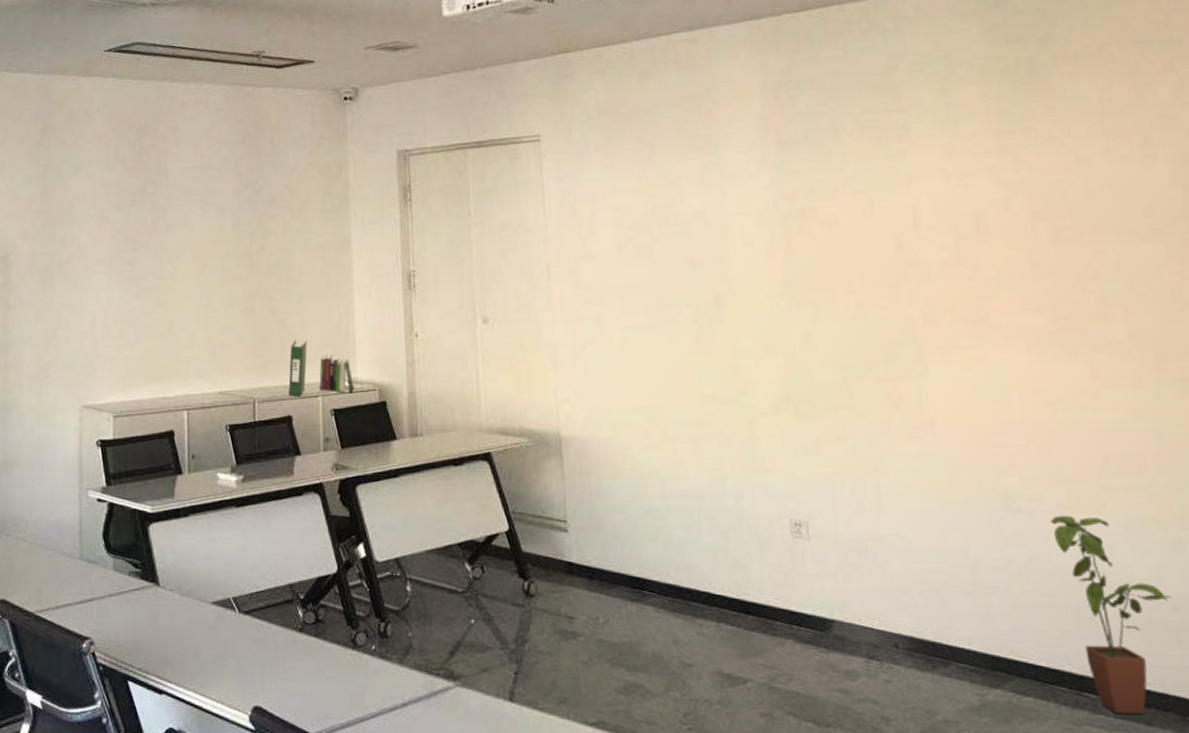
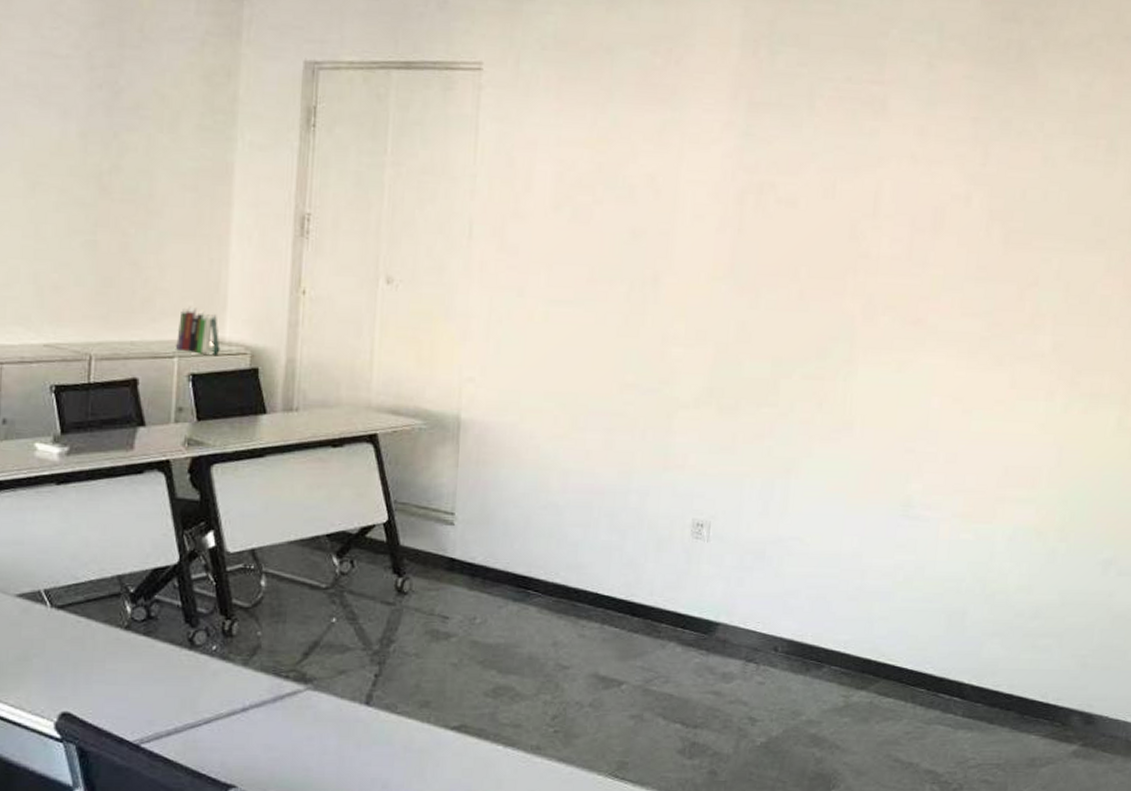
binder: present [288,340,307,398] -> none [136,286,165,358]
house plant: present [1050,515,1172,715] -> none [943,523,1036,714]

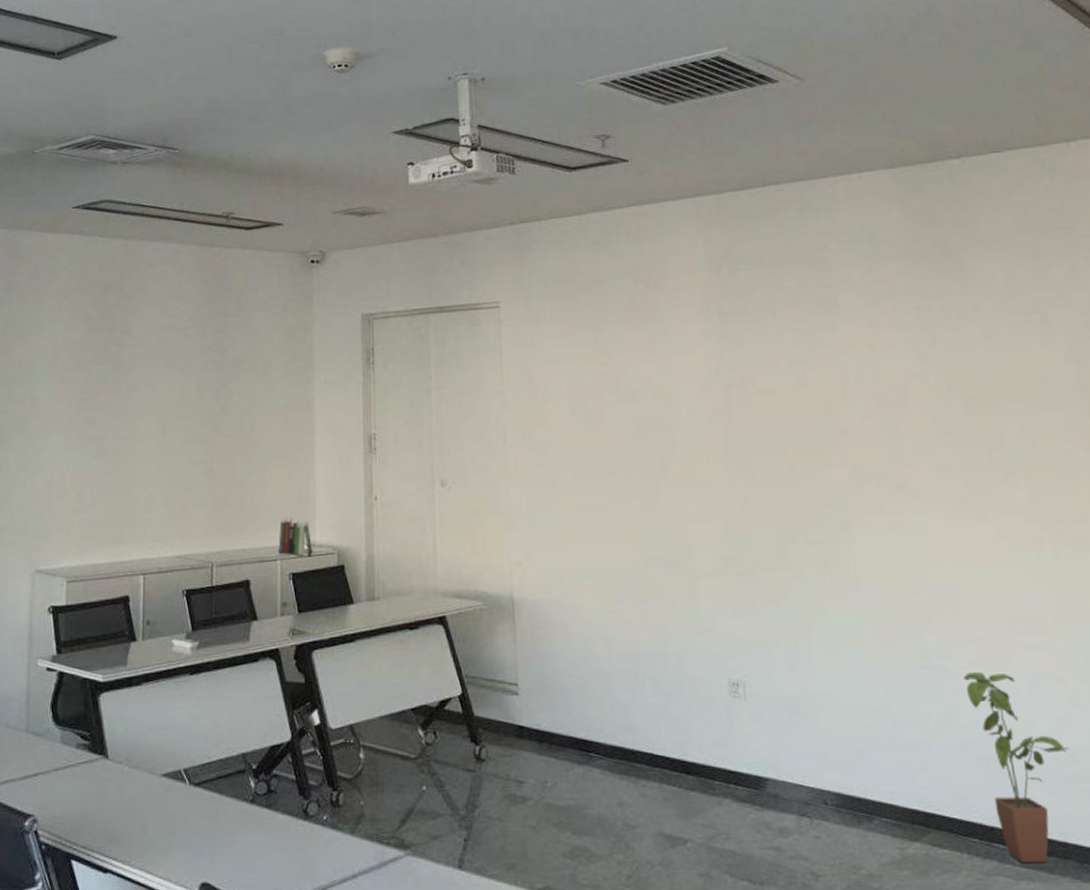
house plant: none [943,523,1036,714] -> present [963,671,1070,864]

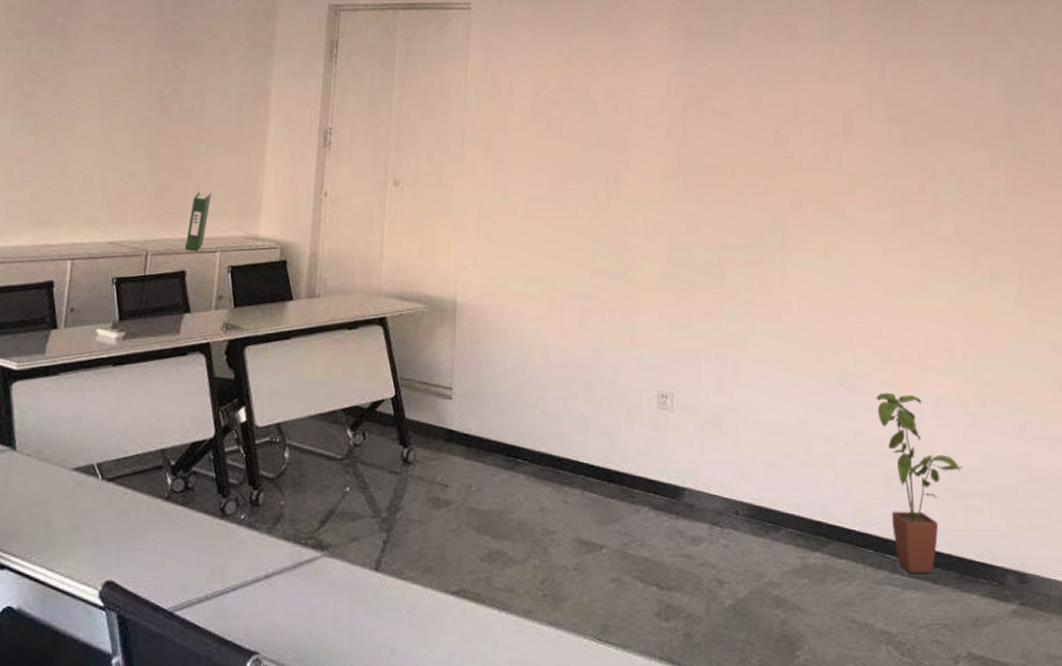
binder: none [247,502,267,562] -> present [185,191,211,253]
books: present [278,516,313,557] -> none [219,207,256,250]

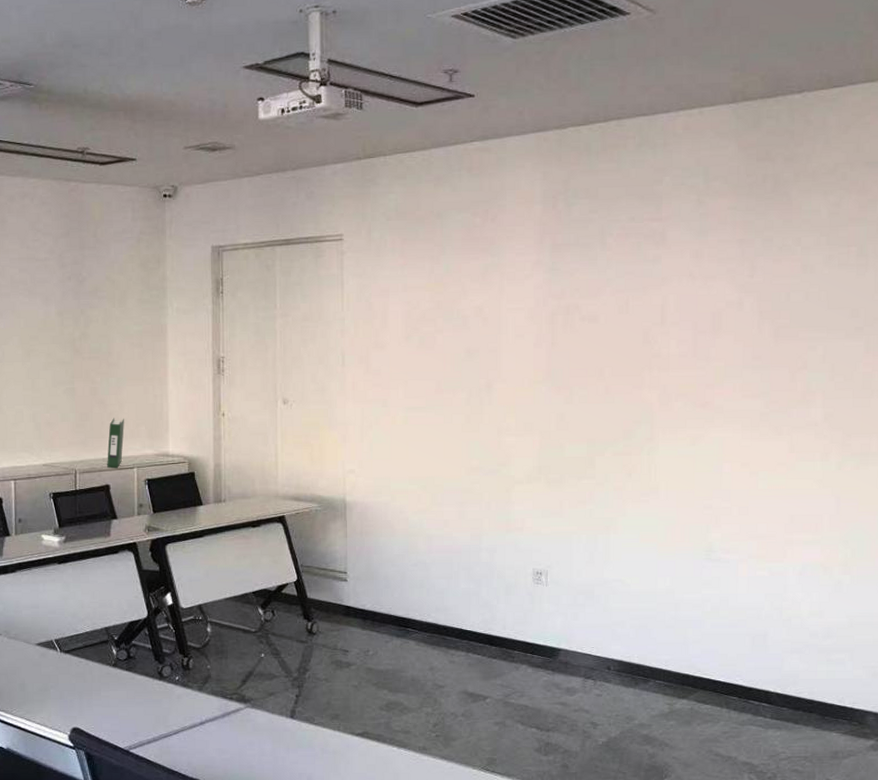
house plant: present [876,392,964,574] -> none [742,563,828,716]

